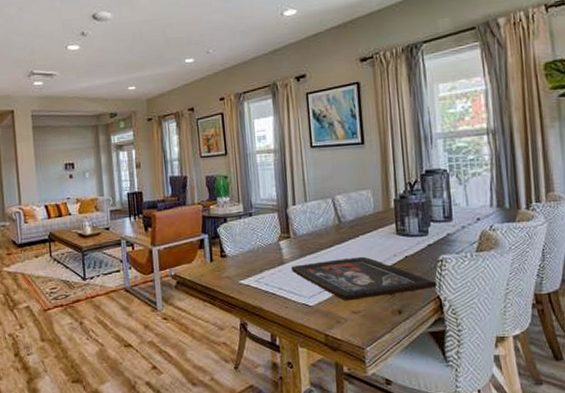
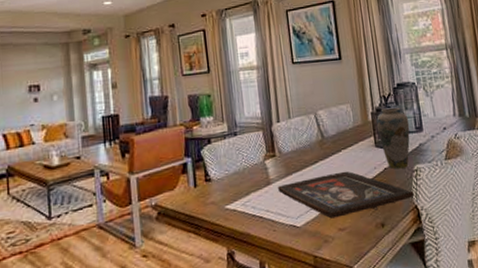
vase: none [399,195,437,258] -> present [376,107,410,169]

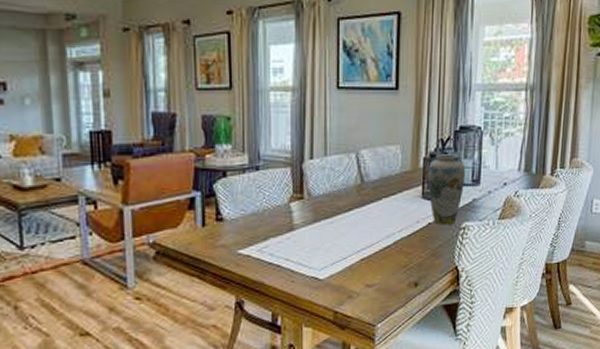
religious icon: present [278,171,415,219] -> none [302,222,457,273]

